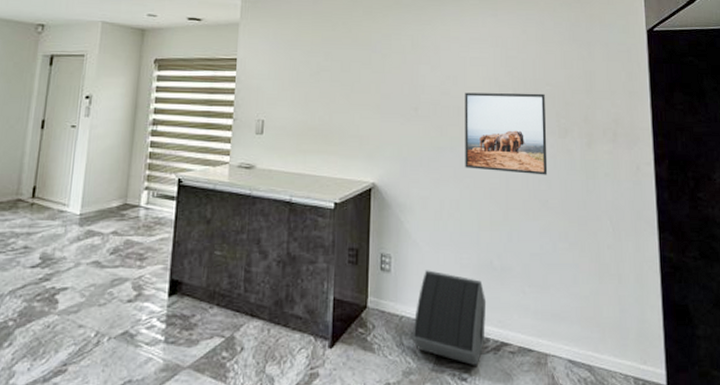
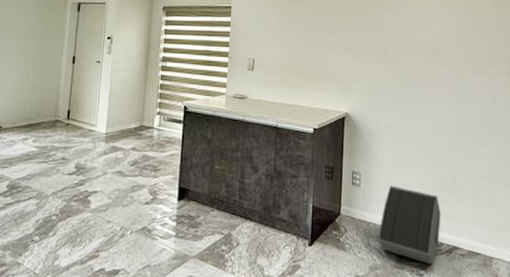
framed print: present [465,92,548,175] -> none [425,37,498,109]

